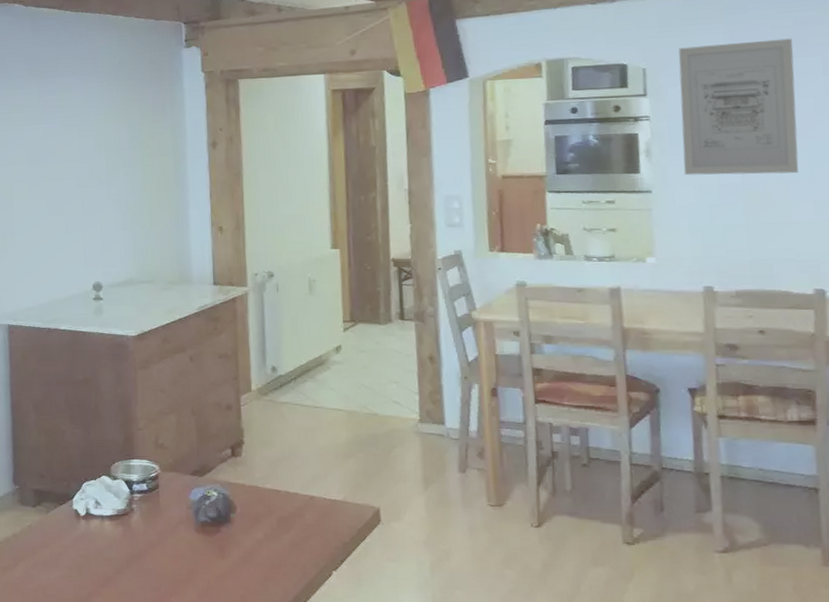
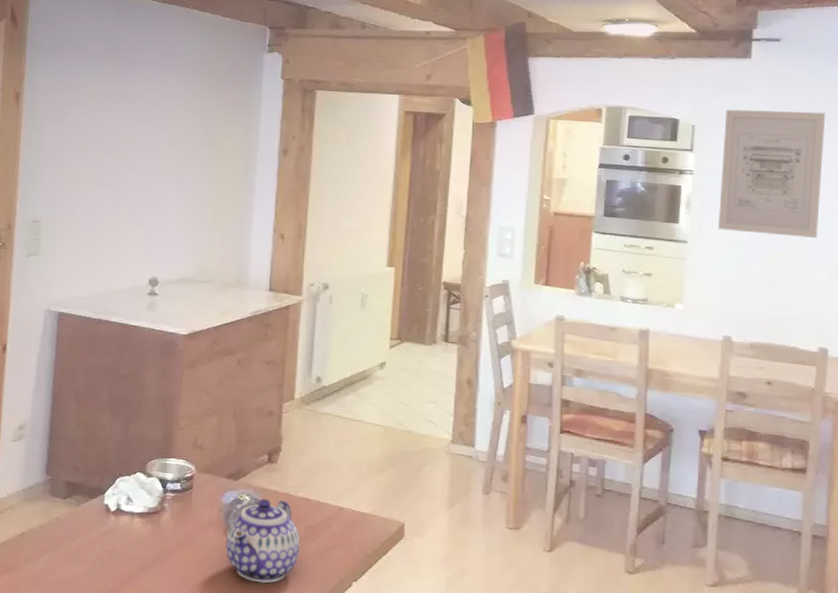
teapot: none [197,493,274,578] -> present [225,499,300,583]

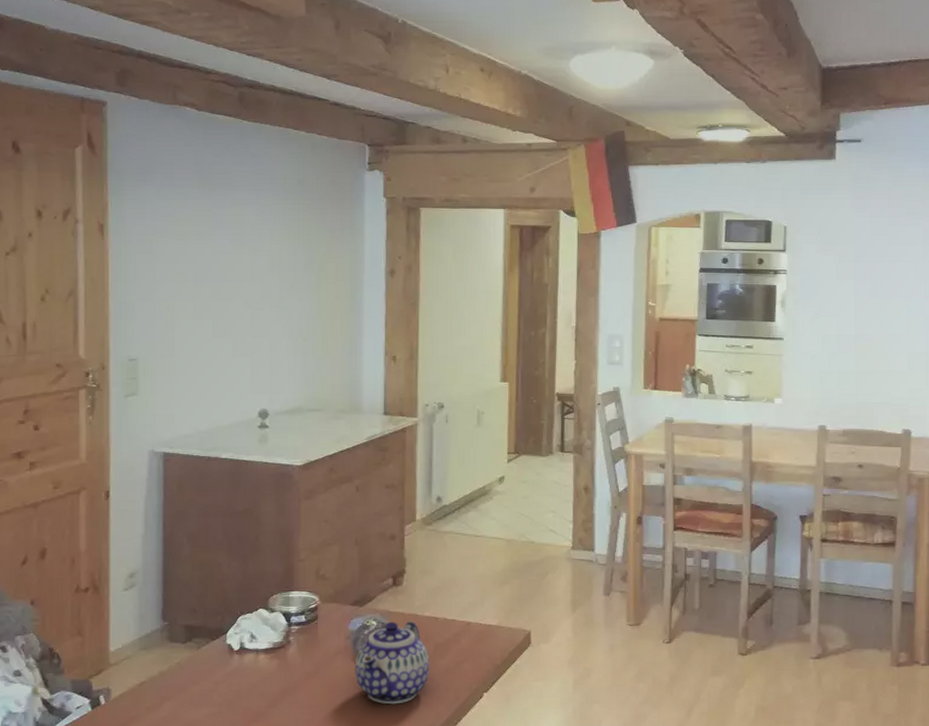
wall art: present [717,109,826,238] -> none [810,208,903,328]

